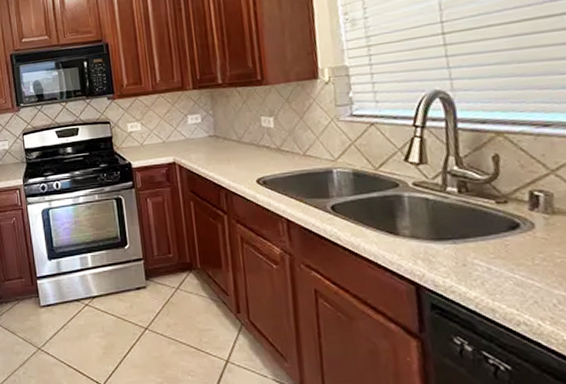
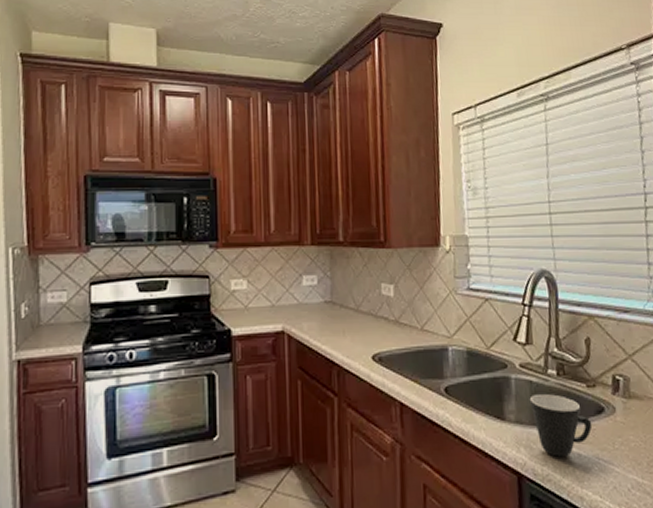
mug: none [426,211,505,271] -> present [529,394,593,458]

